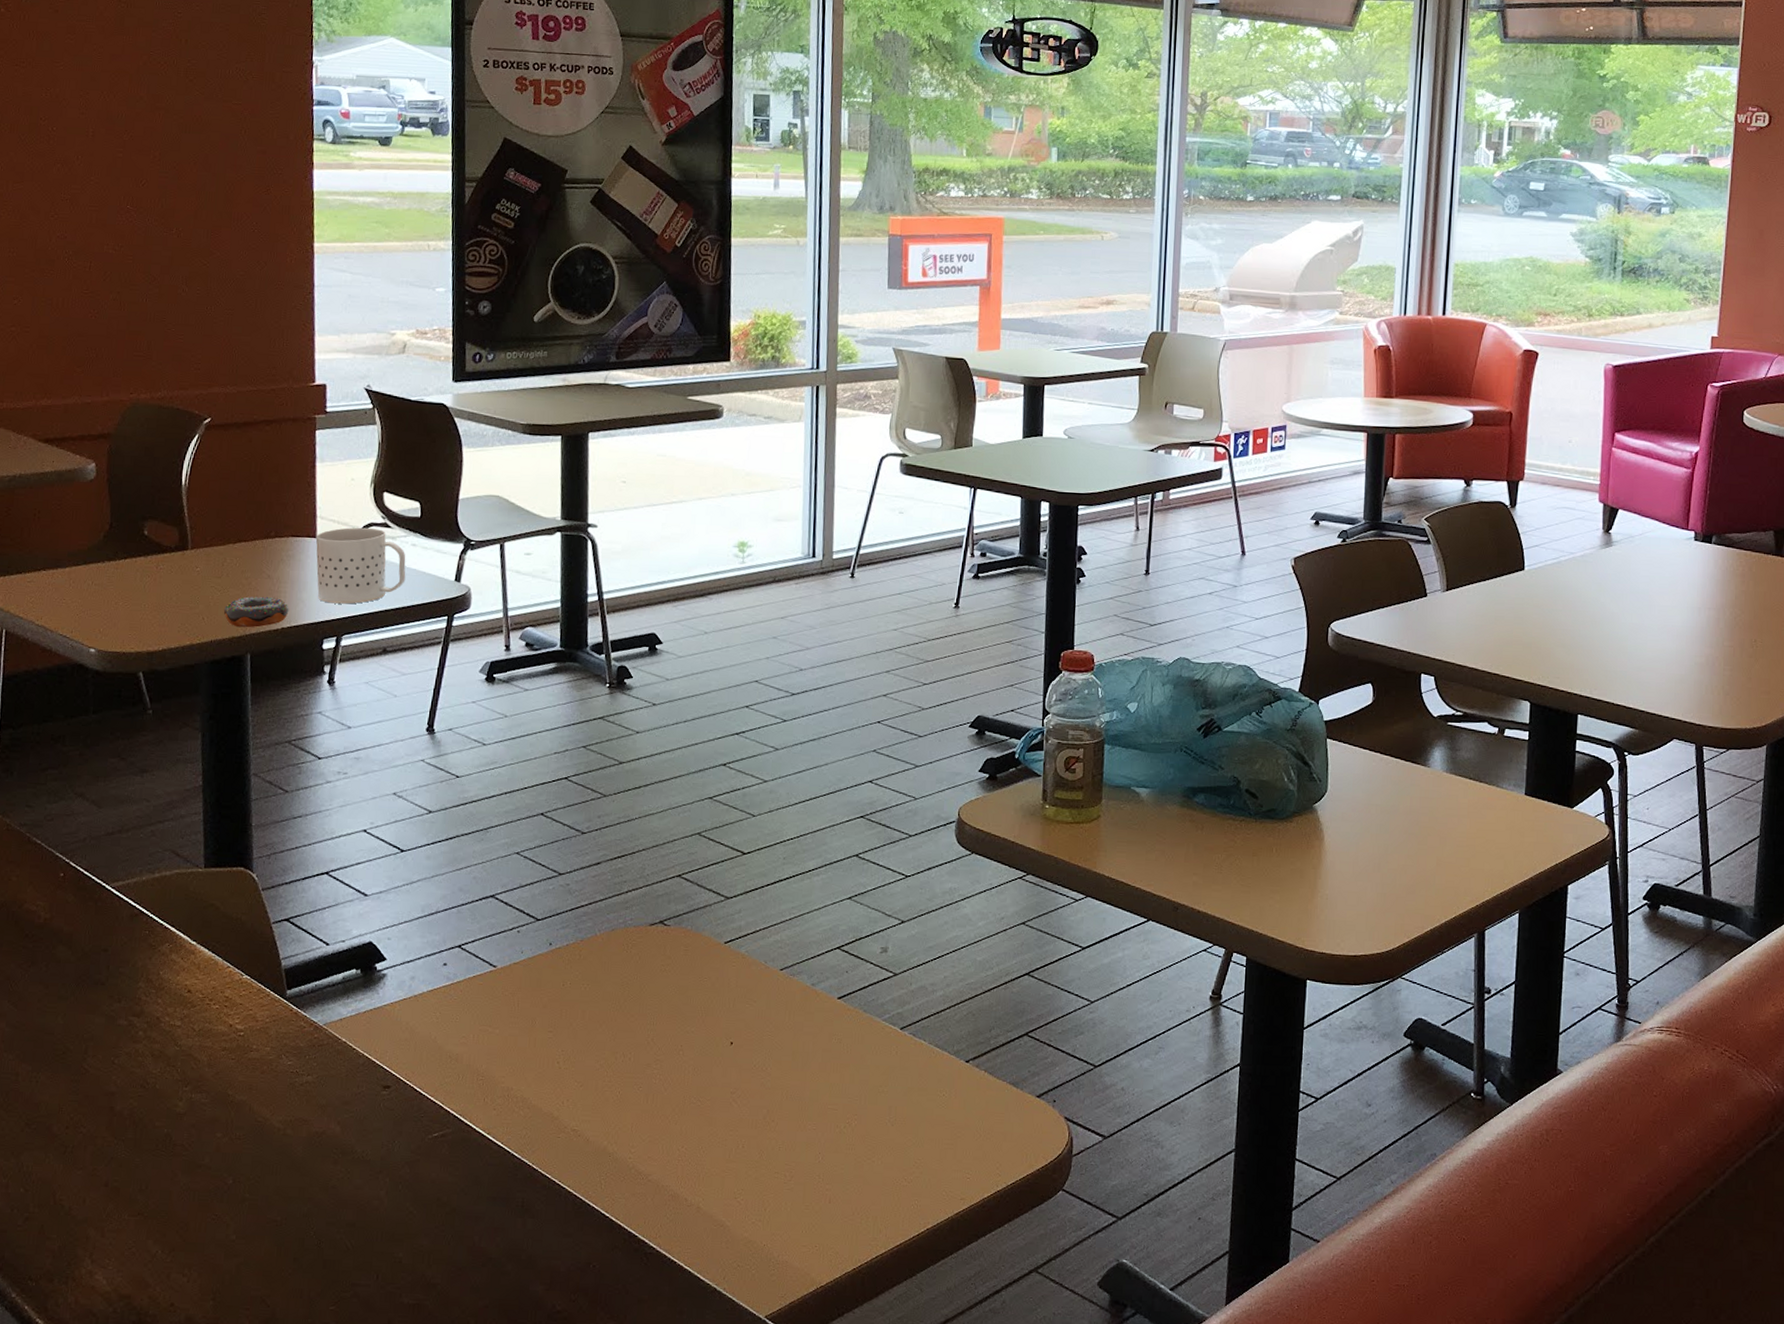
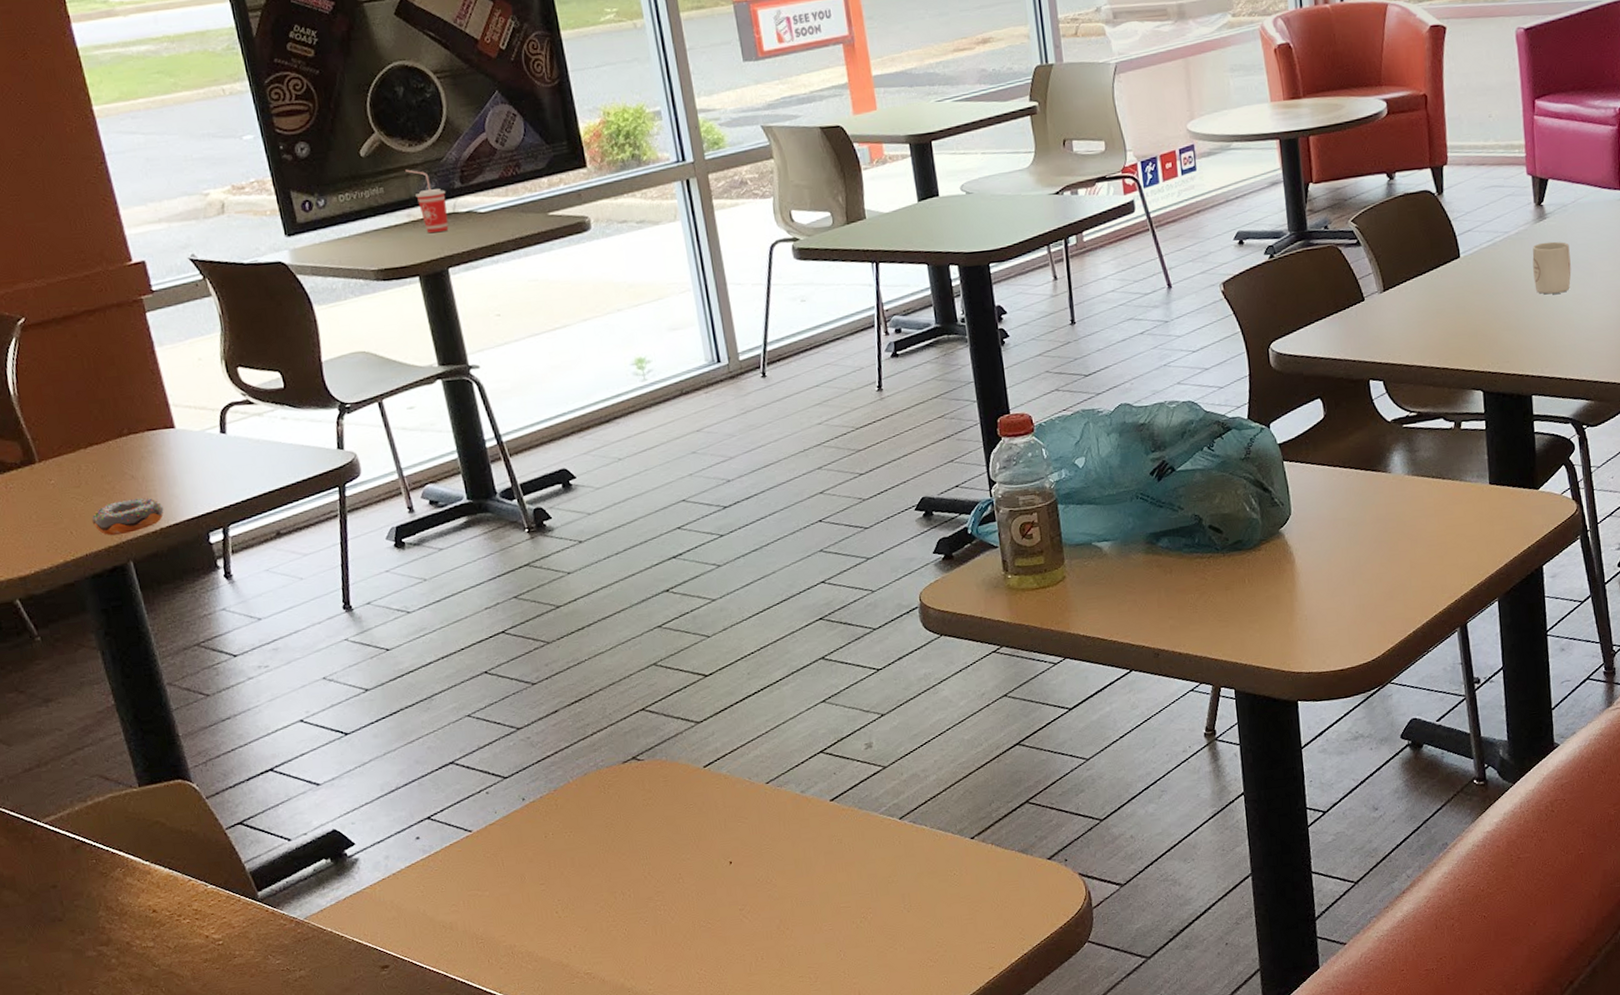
mug: present [315,527,406,604] -> none [174,407,284,495]
beverage cup: none [570,339,602,400] -> present [405,169,449,234]
mug: none [1593,568,1632,620] -> present [1532,241,1572,295]

